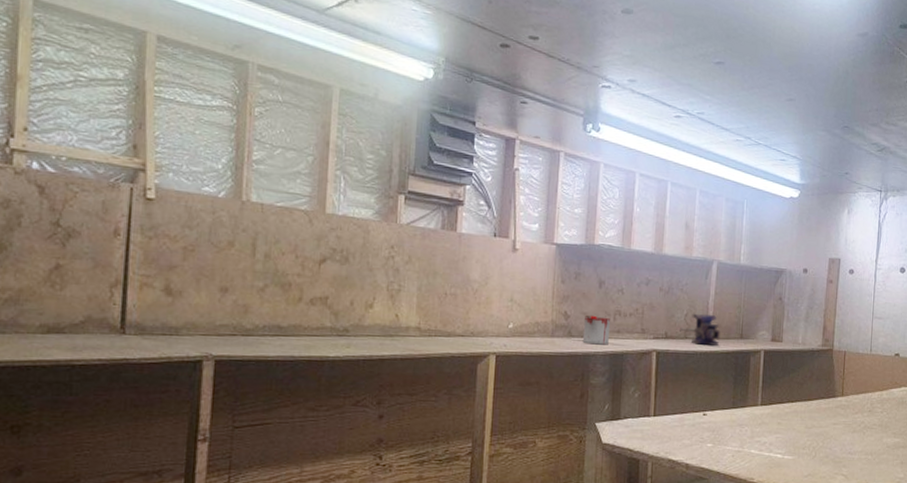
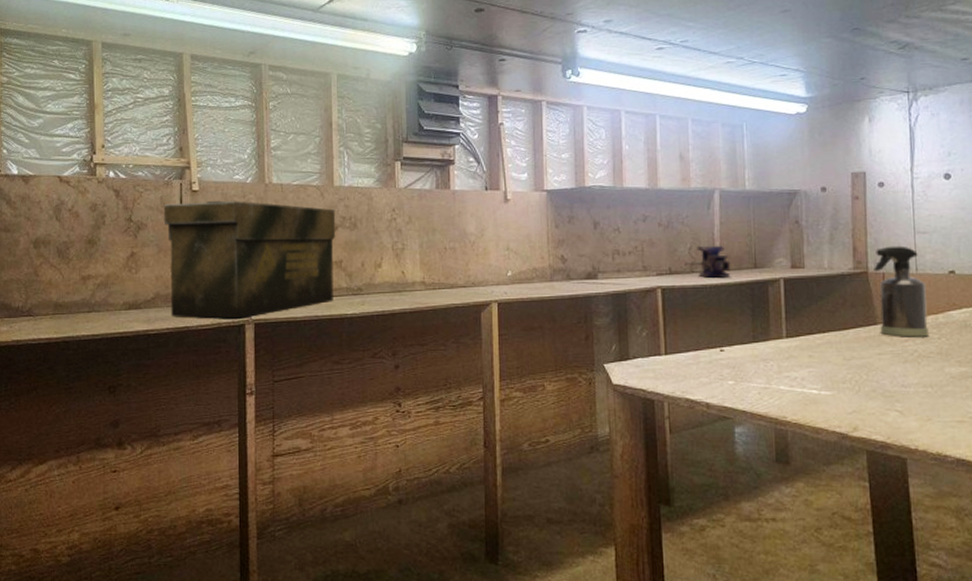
ammunition box: none [104,211,325,354] -> present [163,200,336,319]
paint can: present [582,314,611,345] -> none [581,256,610,286]
spray bottle: none [837,327,876,411] -> present [874,245,928,337]

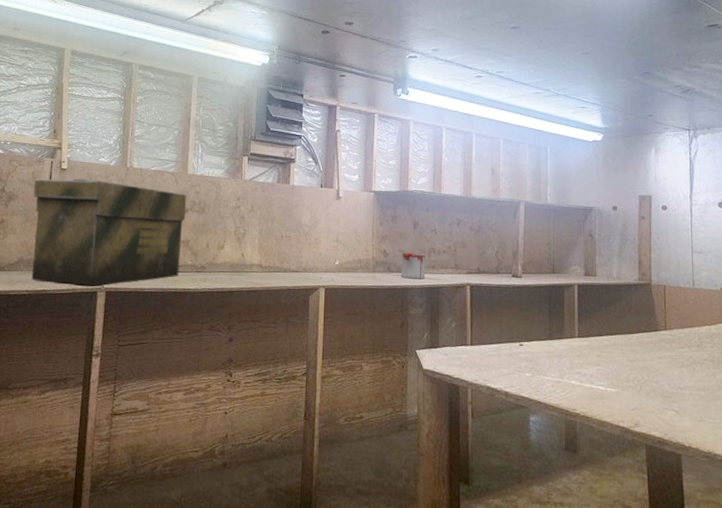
paint can: none [581,256,610,286] -> present [401,252,426,280]
bench vise: present [685,245,731,279] -> none [492,249,532,280]
spray bottle: present [874,245,928,337] -> none [656,262,702,345]

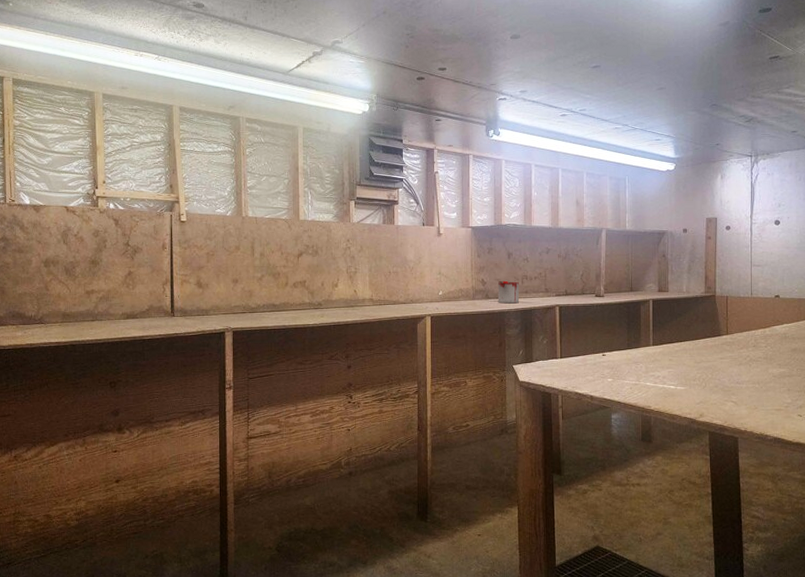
ammunition box: present [31,178,187,286] -> none [156,230,301,327]

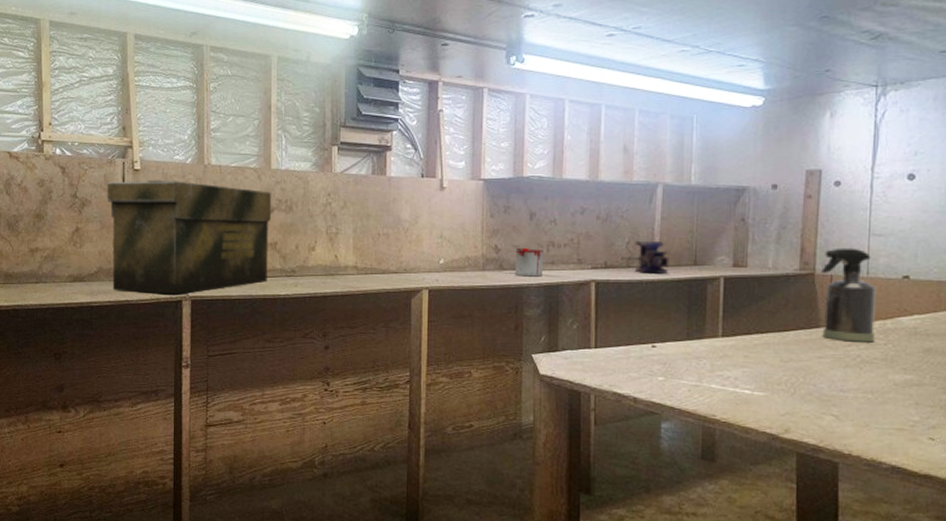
ammunition box: none [156,230,301,327] -> present [107,180,272,295]
bench vise: none [577,273,613,299] -> present [621,240,670,275]
spray bottle: none [720,275,758,346] -> present [821,247,876,342]

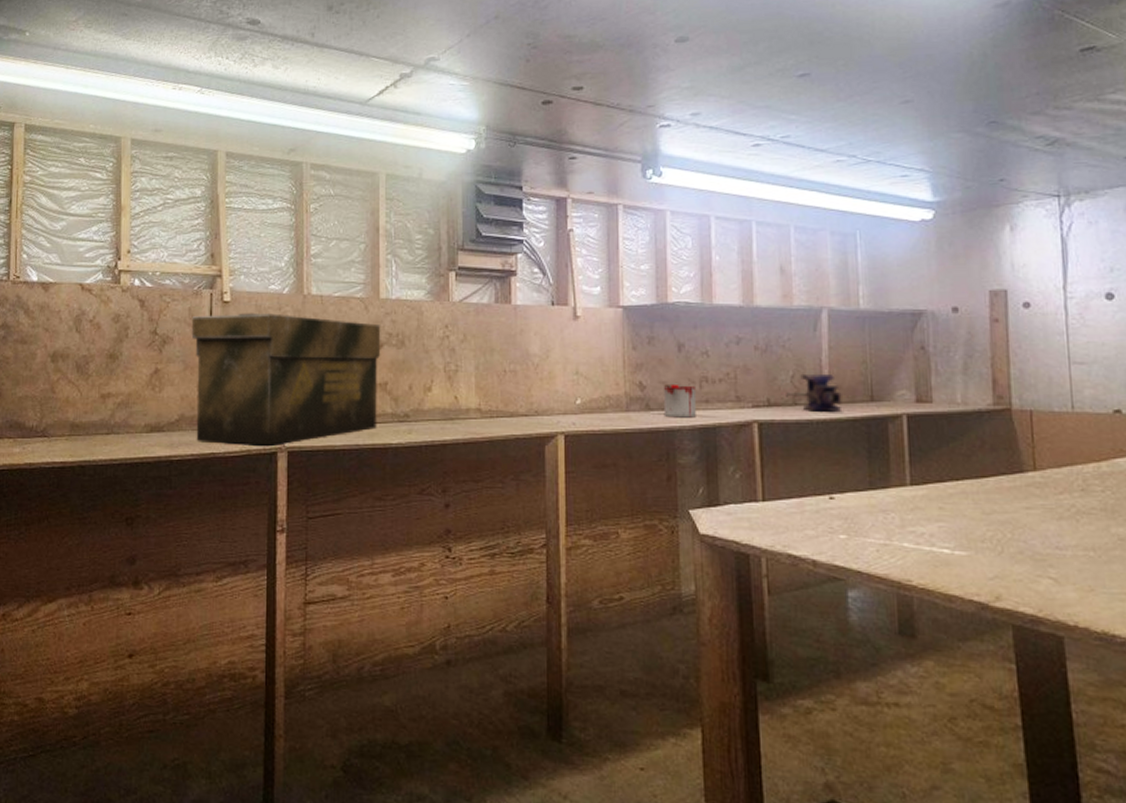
spray bottle: present [821,247,876,342] -> none [1018,378,1089,489]

